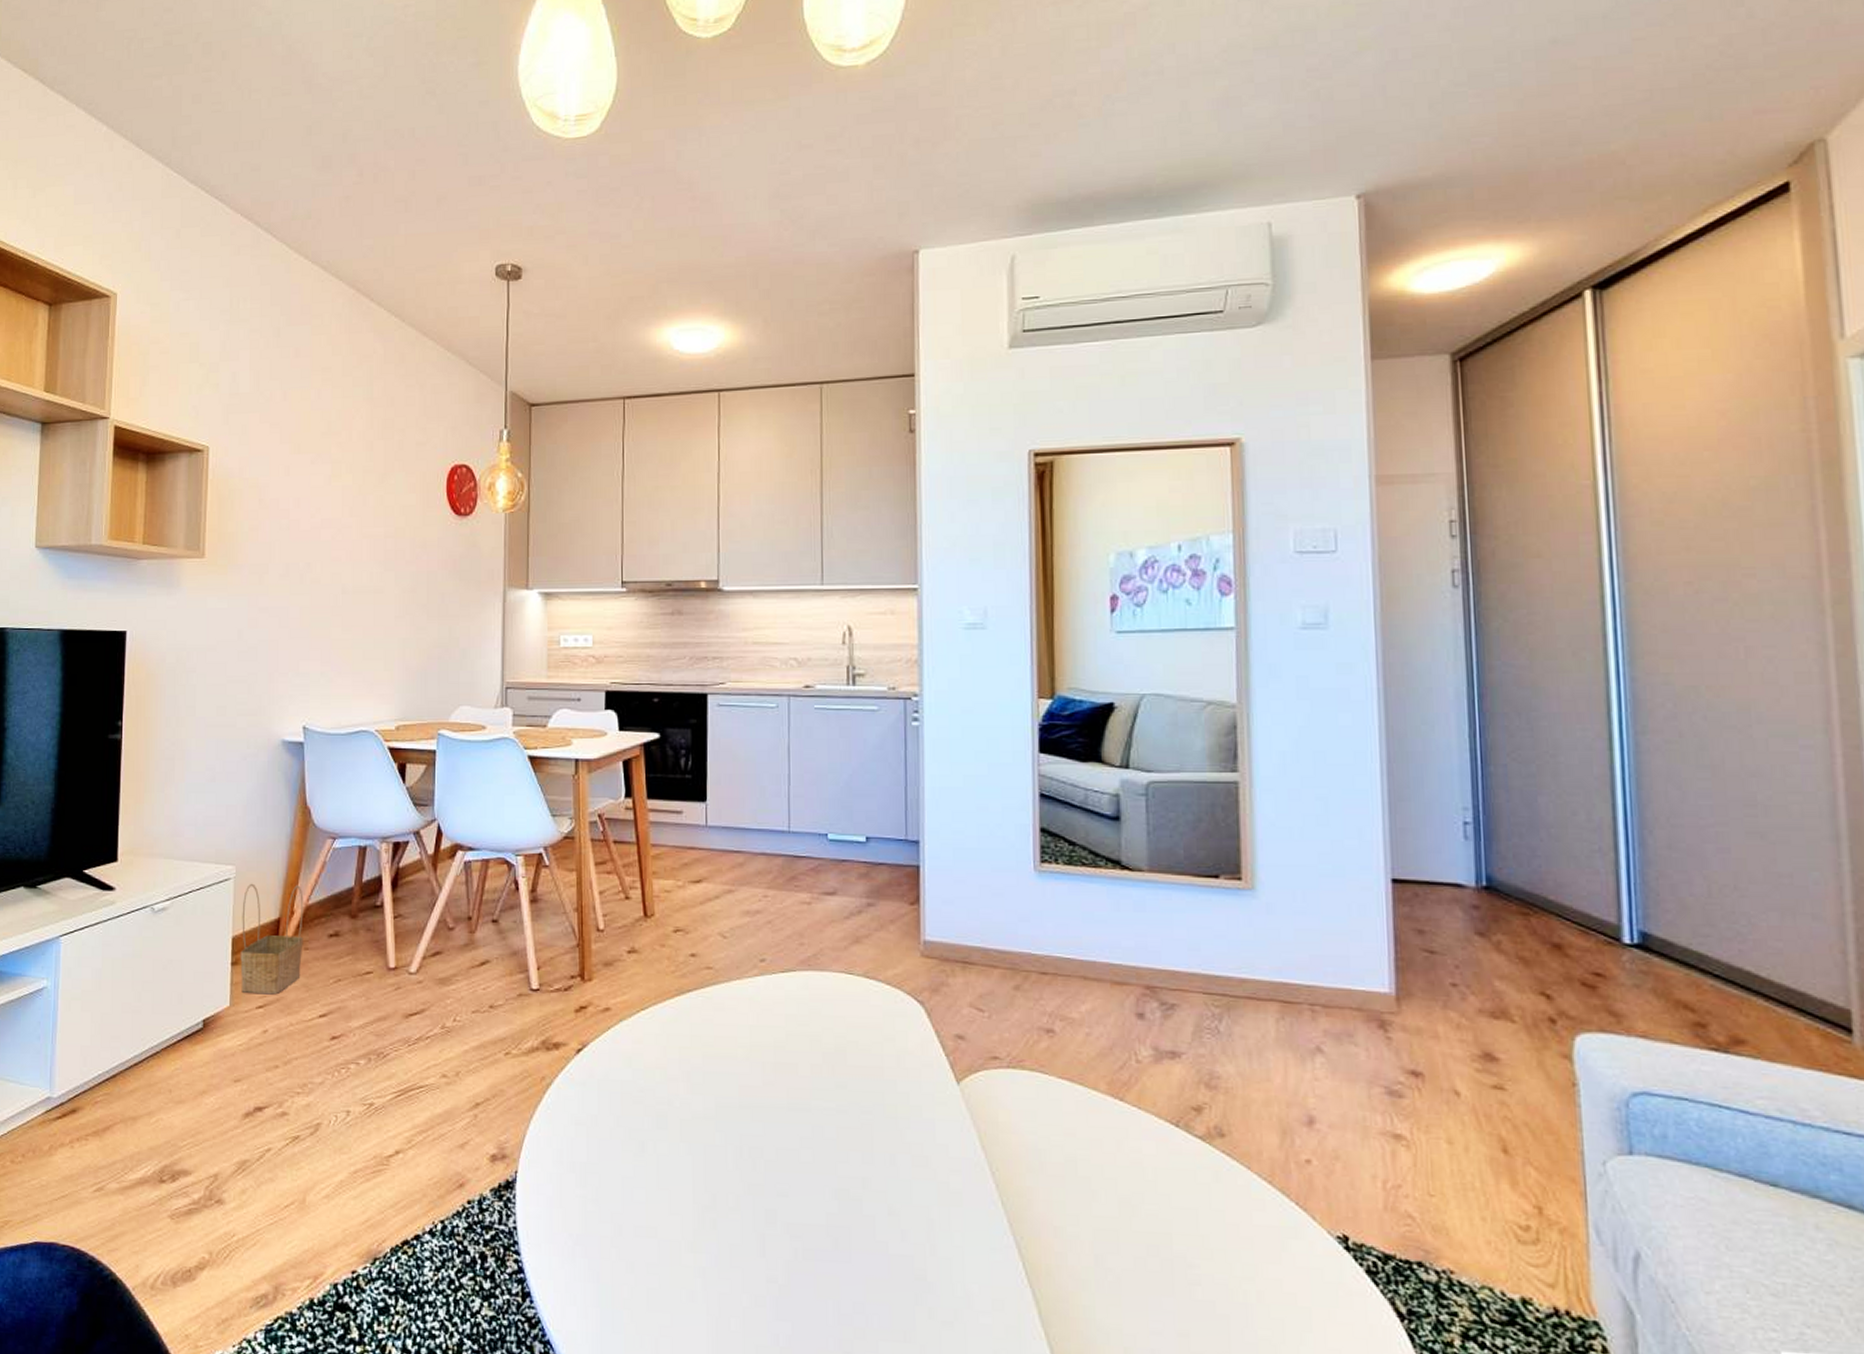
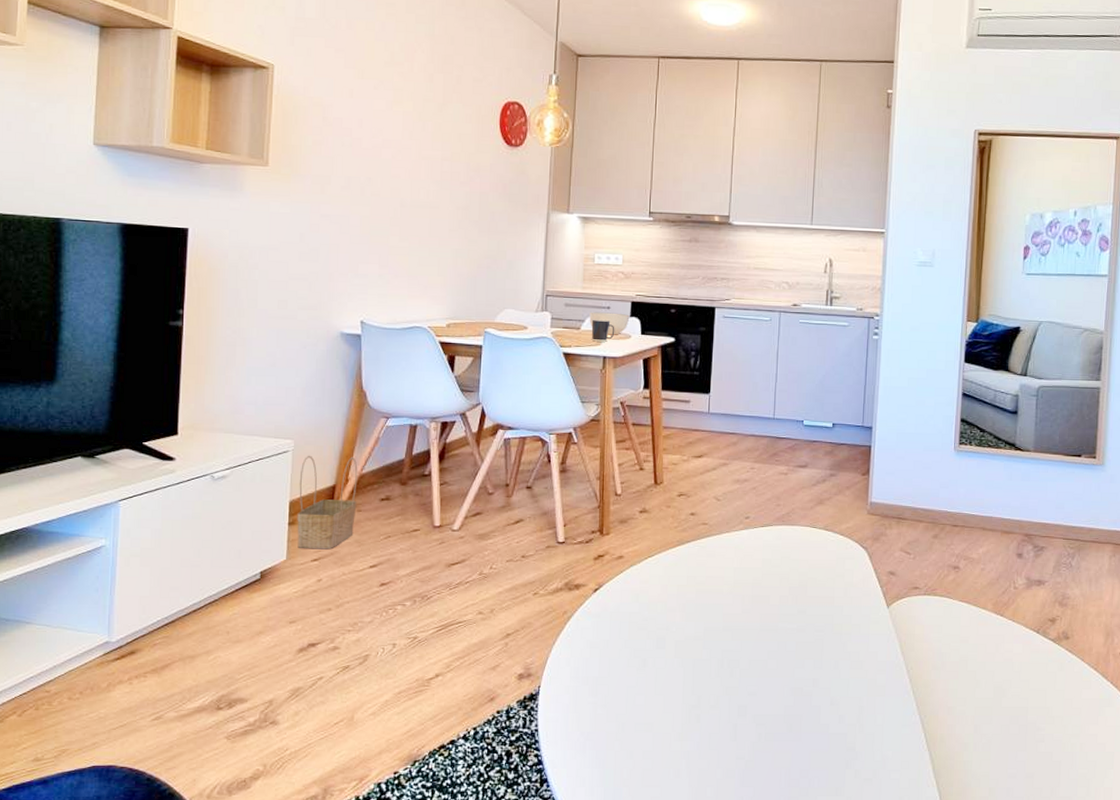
bowl: none [557,705,605,733] -> present [589,312,630,335]
mug: none [559,714,588,741] -> present [591,319,615,342]

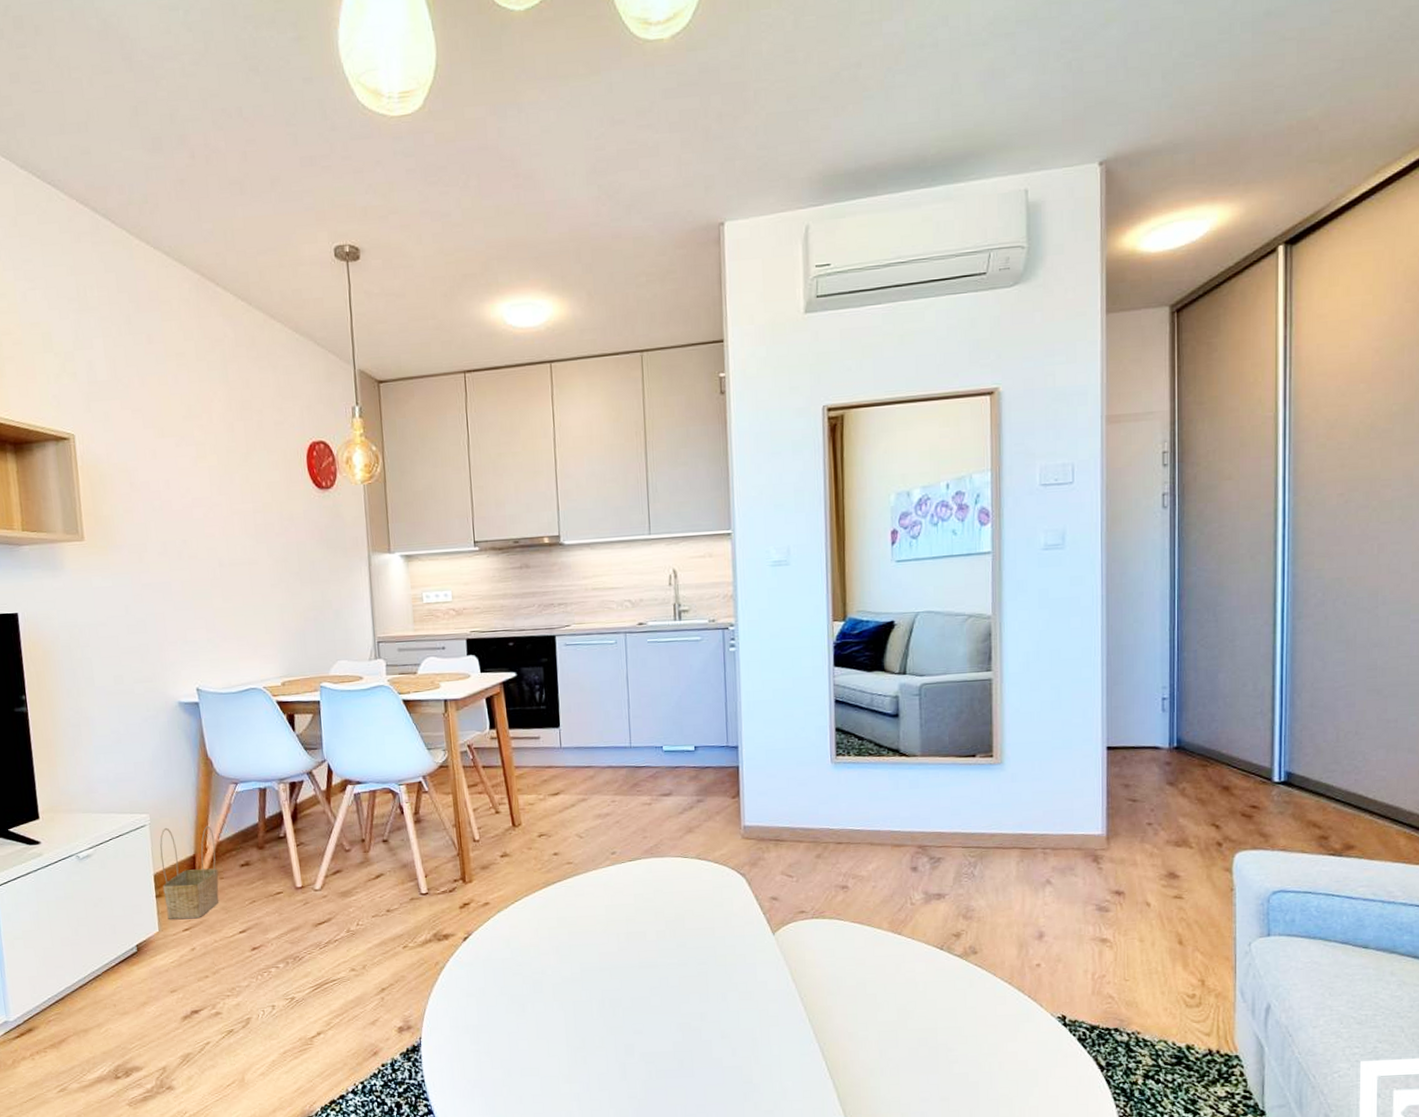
bowl: present [589,312,630,335] -> none [424,652,467,677]
mug: present [591,319,615,342] -> none [427,661,453,685]

